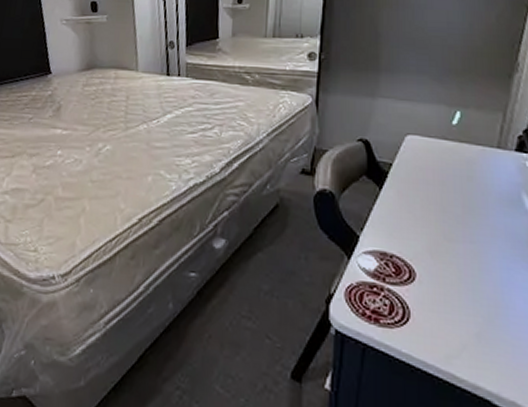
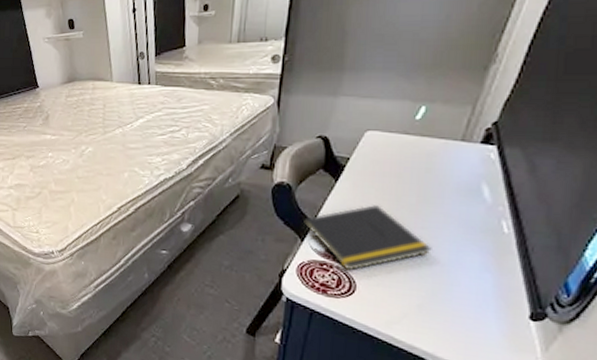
notepad: none [348,216,483,294] -> present [301,205,432,271]

